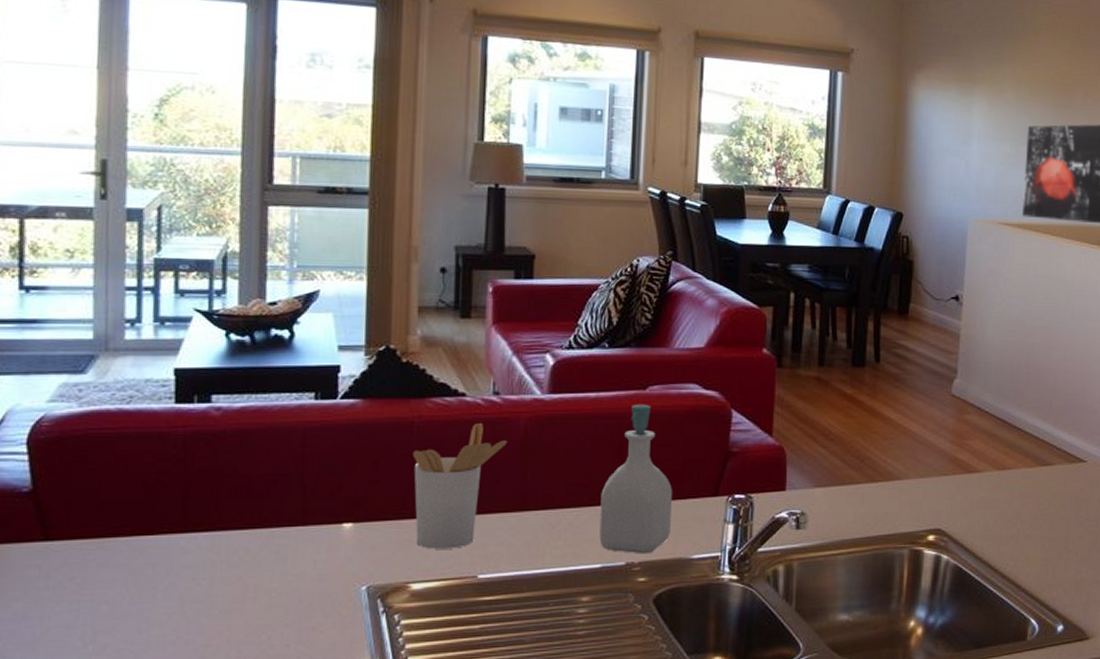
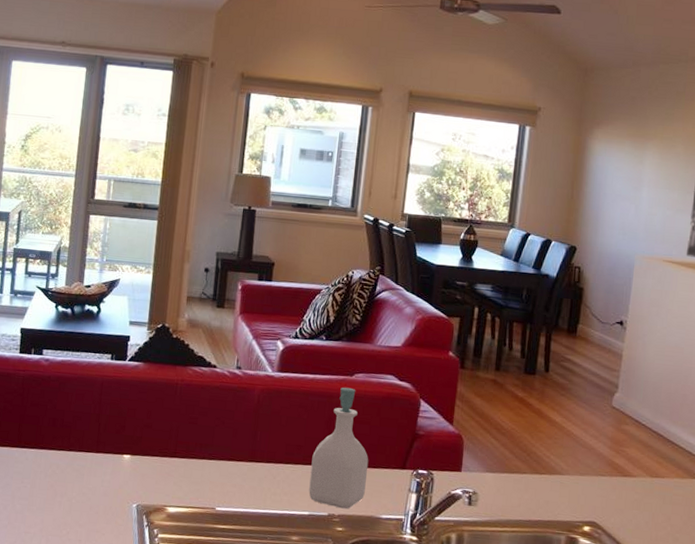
utensil holder: present [412,422,507,549] -> none [173,389,244,485]

